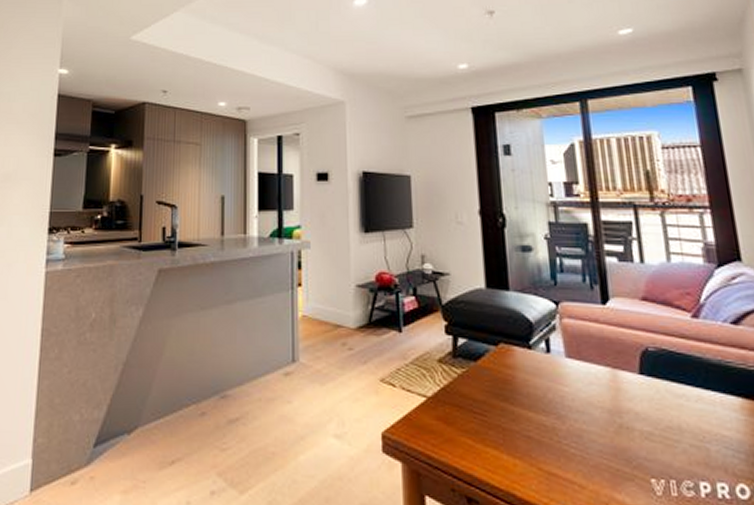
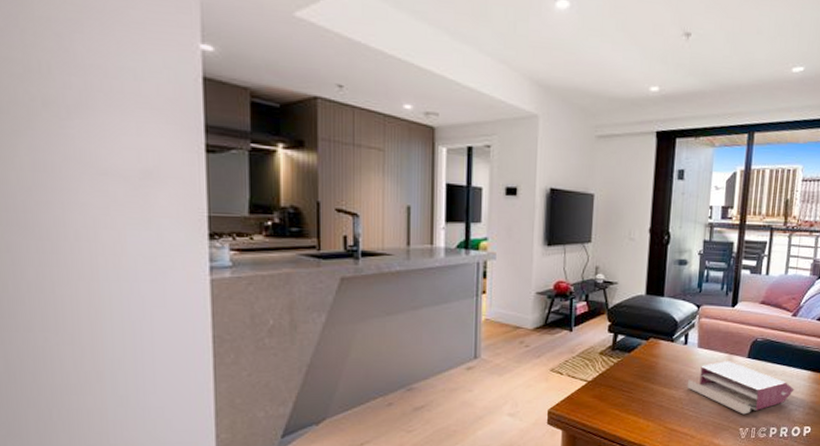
book: none [560,377,723,458] -> present [688,361,794,415]

